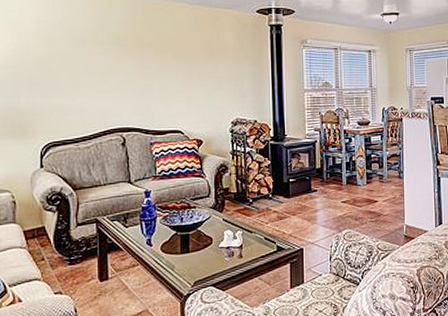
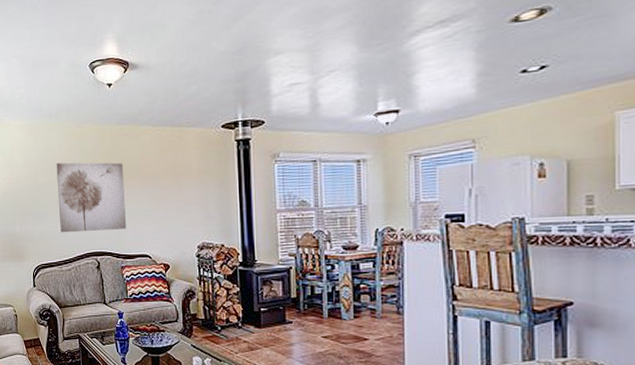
wall art: none [77,32,158,107] -> present [56,162,127,233]

